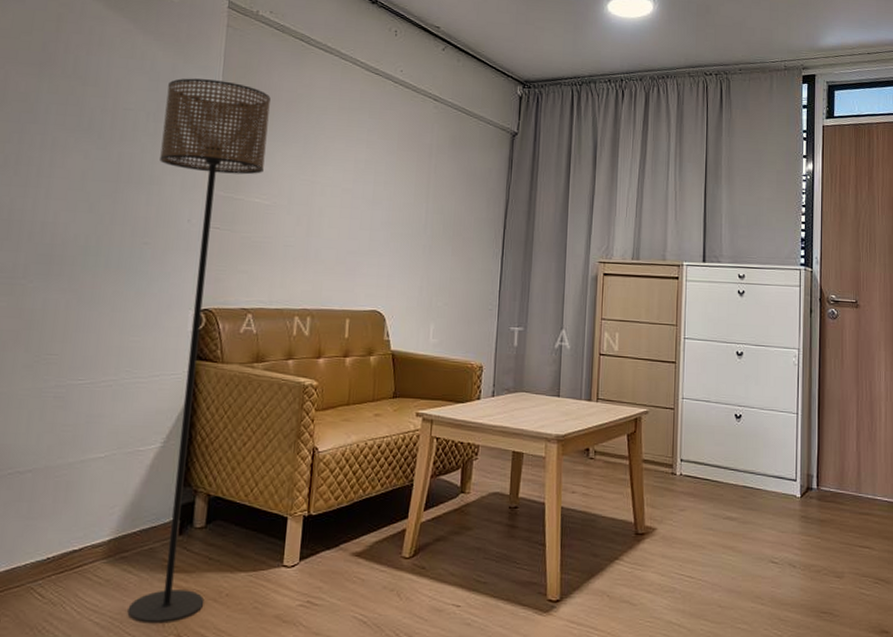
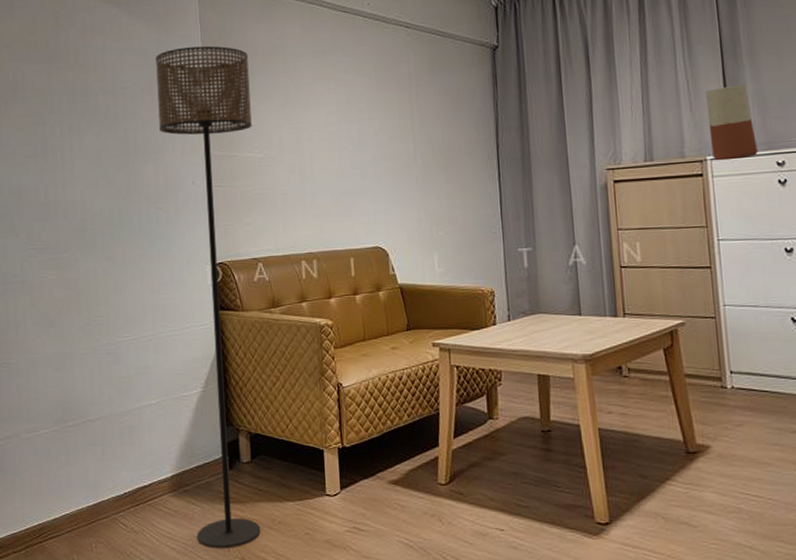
vase: none [688,202,725,268] -> present [705,84,758,161]

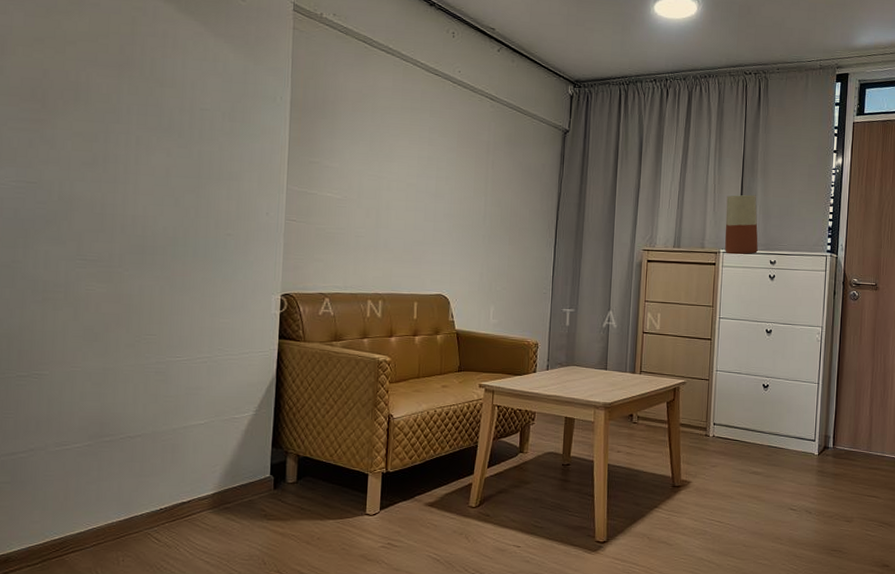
floor lamp: present [156,46,261,549] -> none [233,79,337,562]

